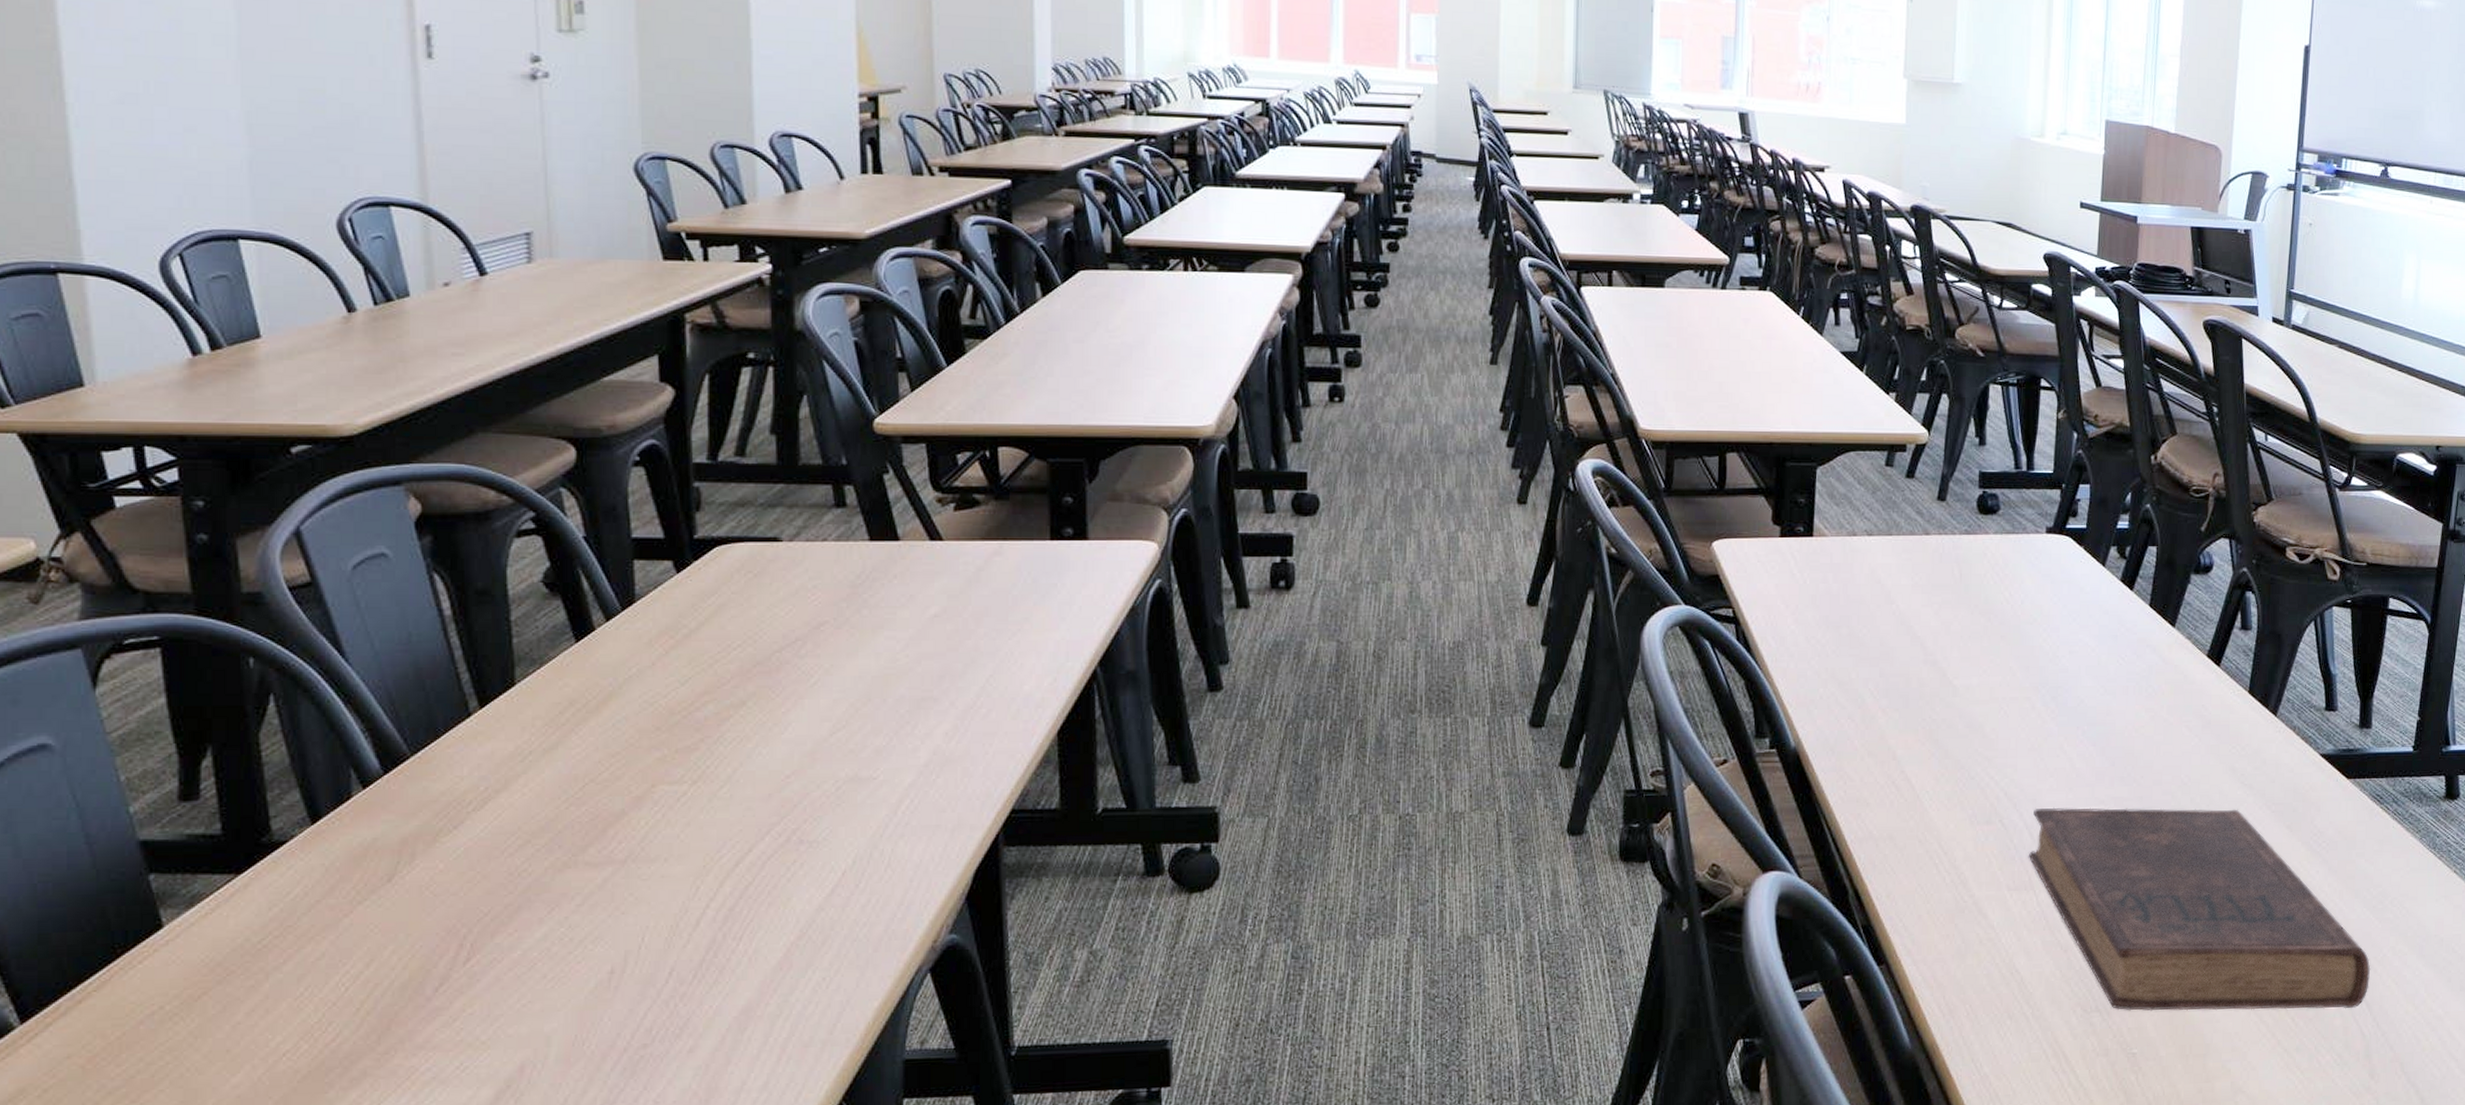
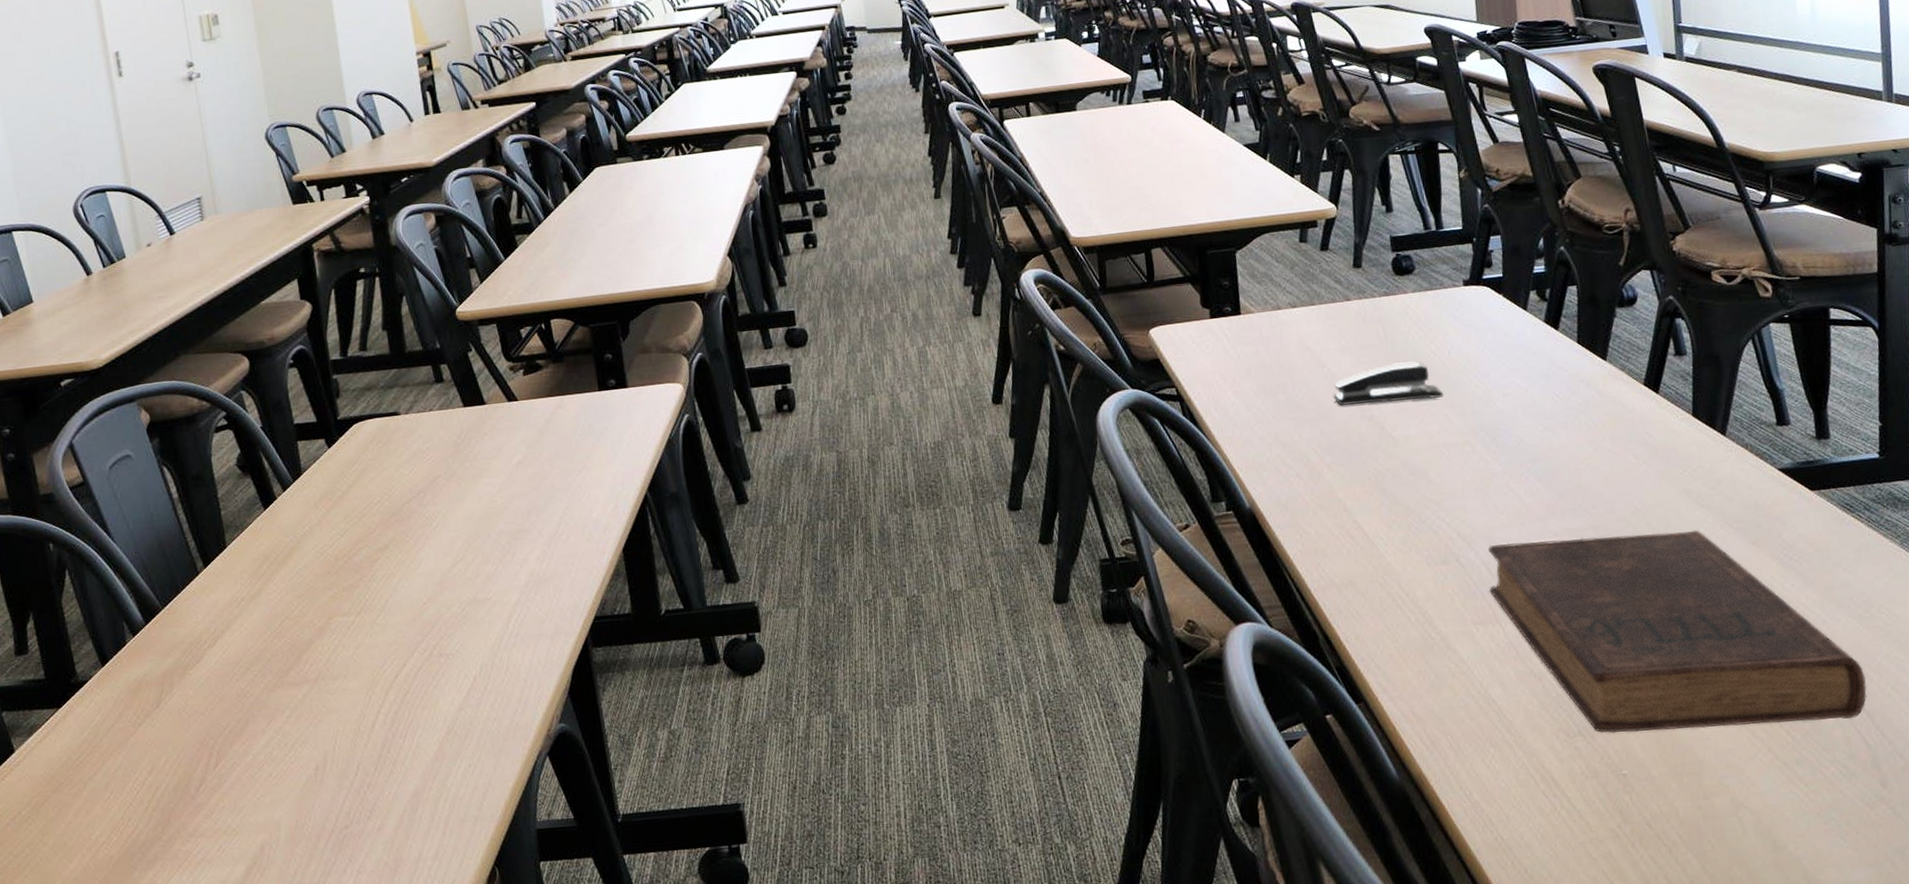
stapler: none [1898,607,2010,650] -> present [1333,361,1443,406]

